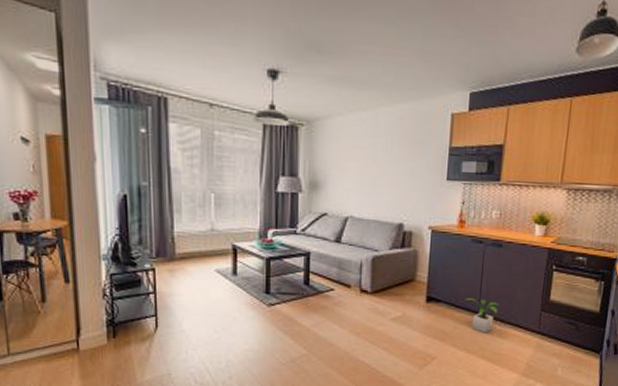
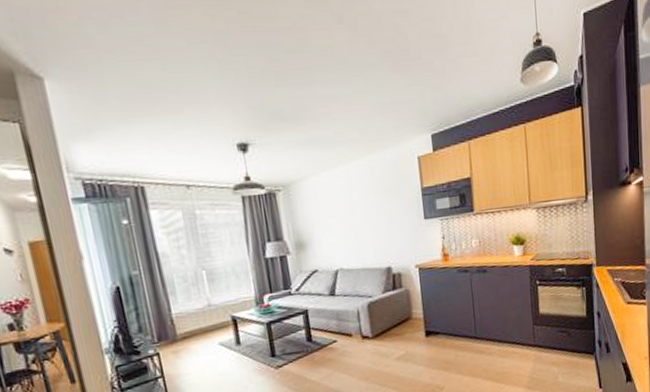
potted plant: present [464,297,500,333] -> none [460,323,495,356]

